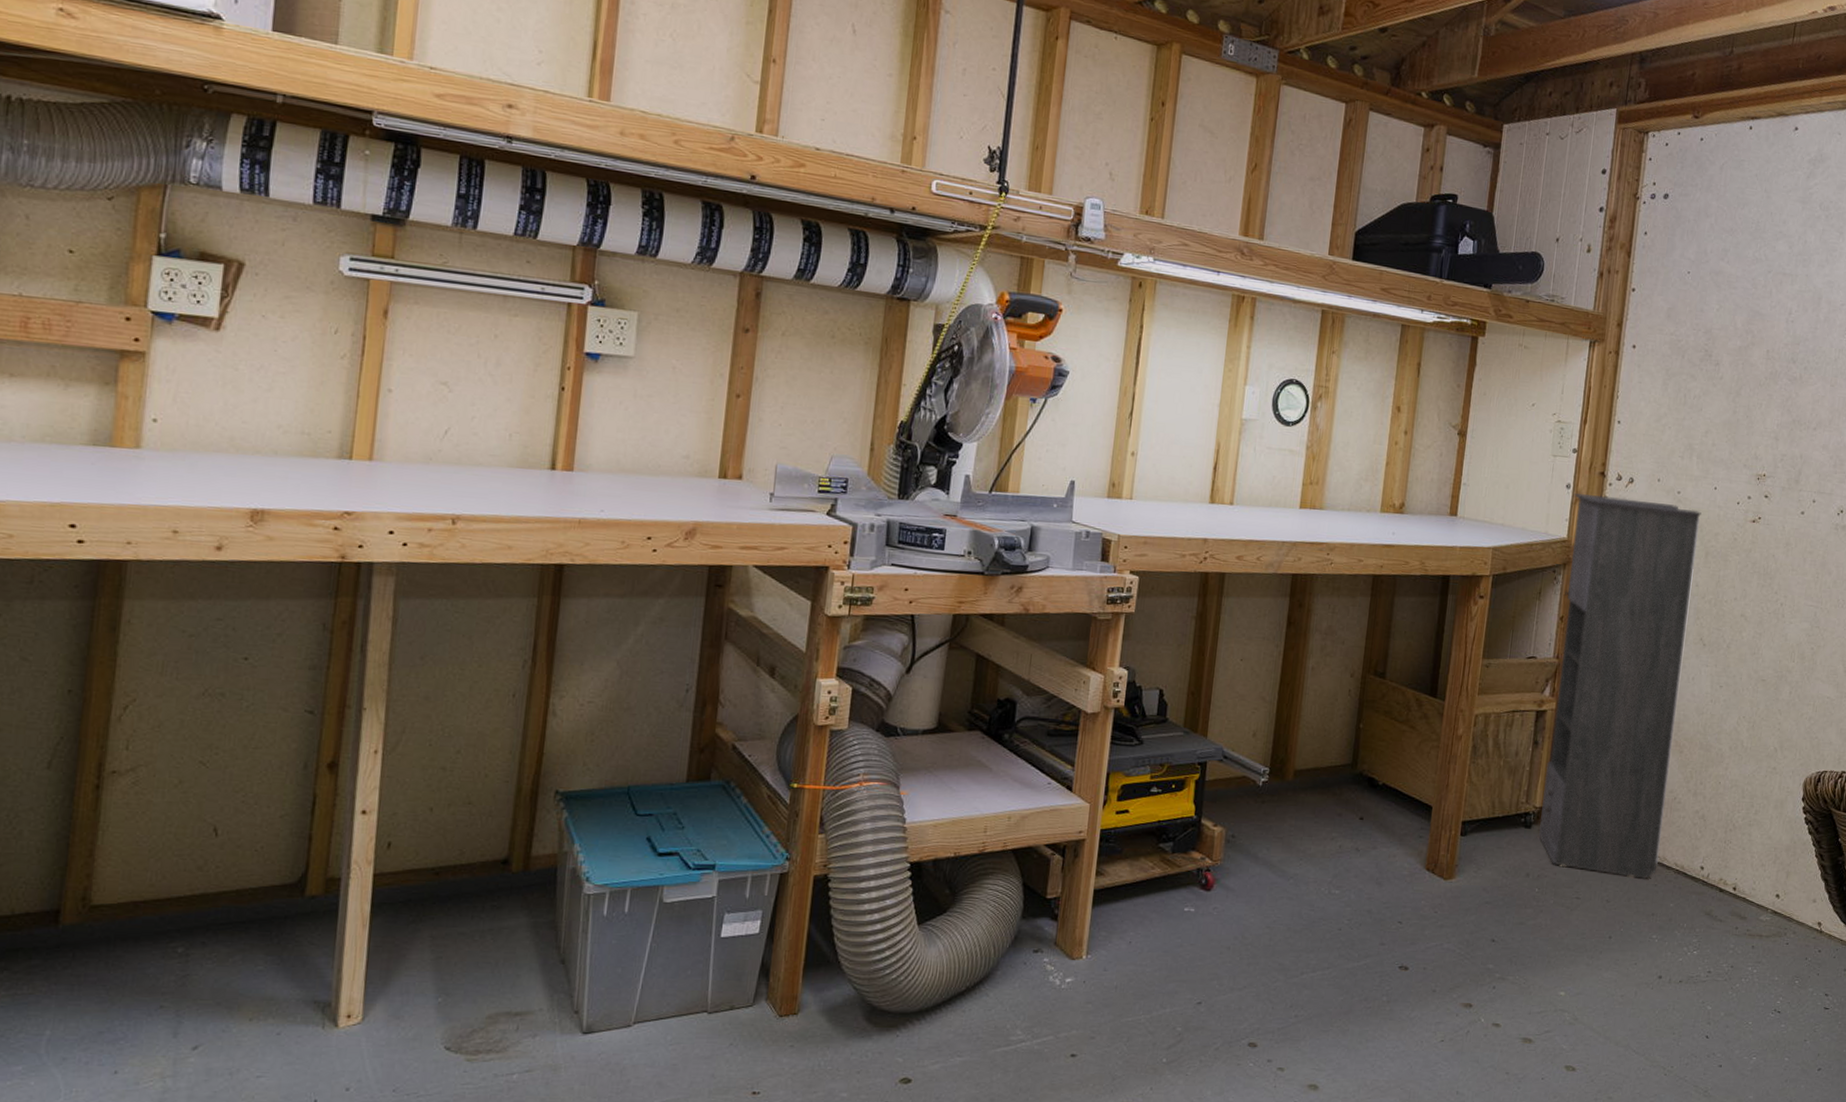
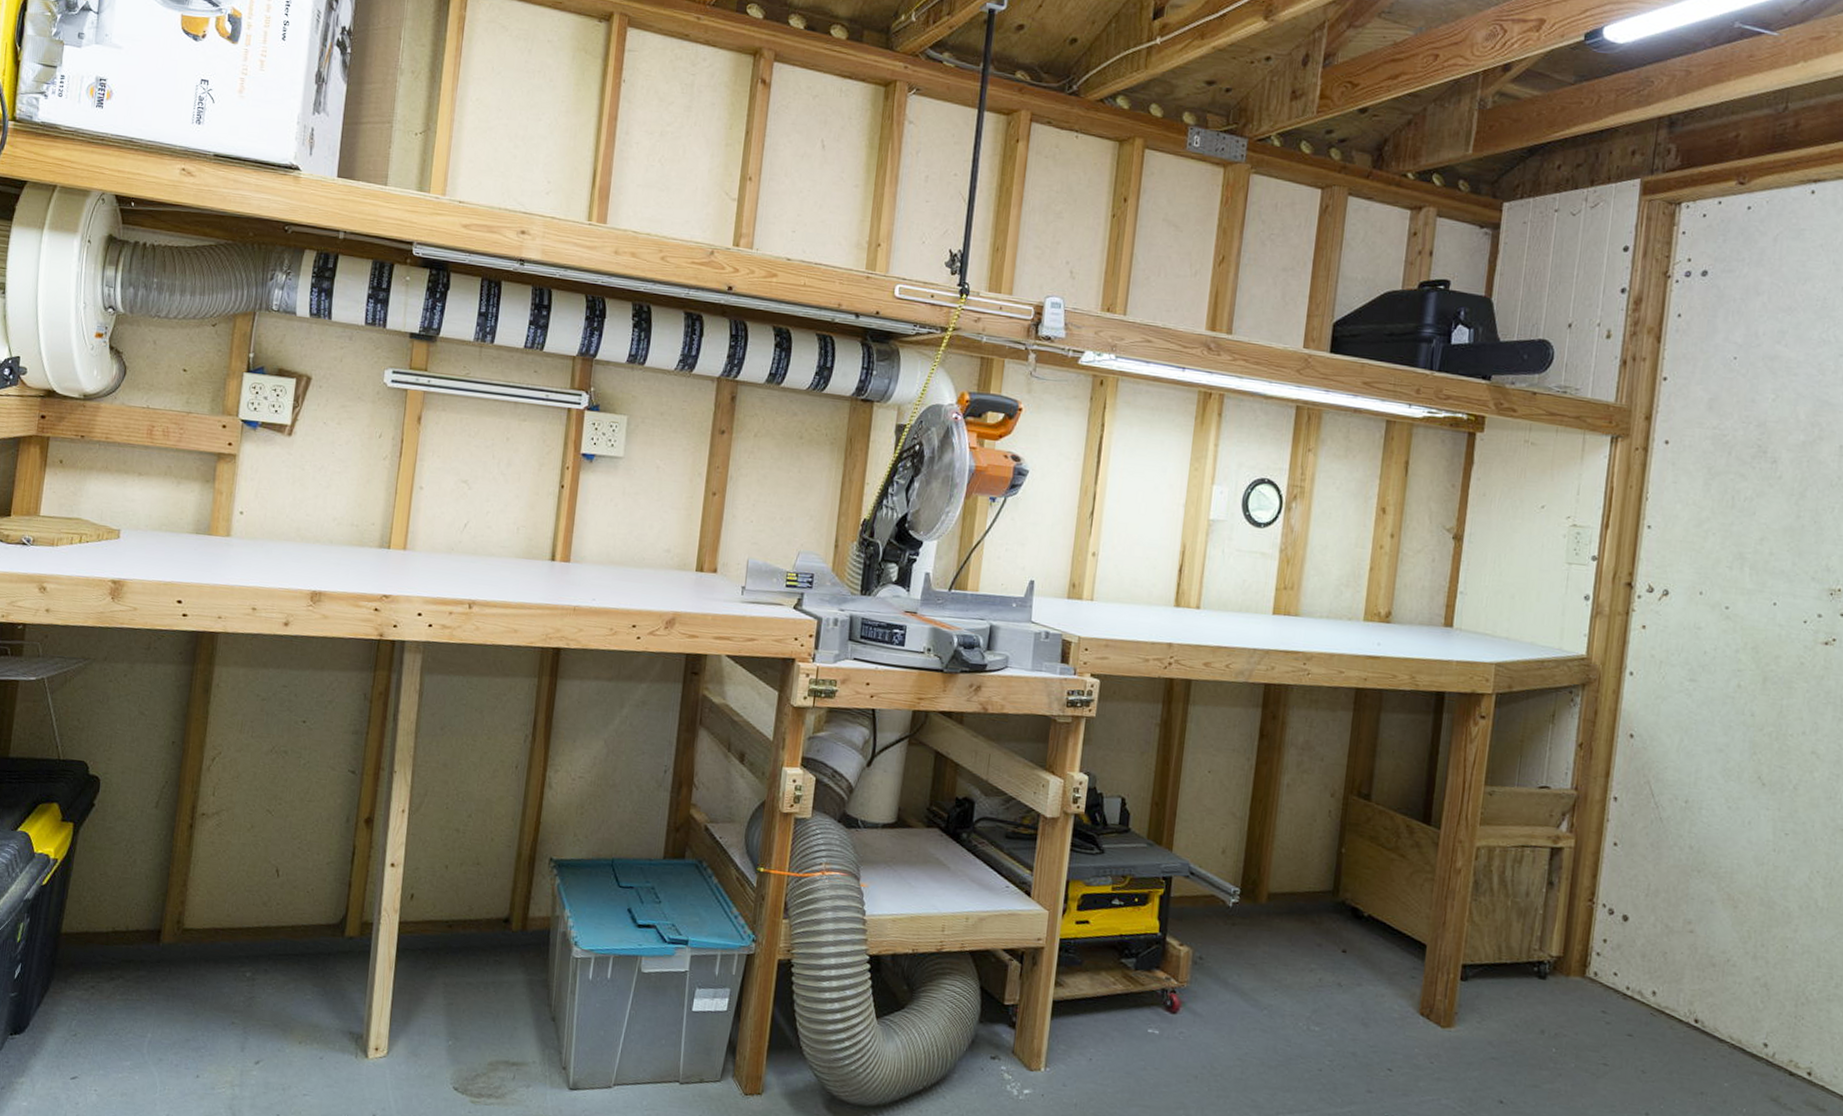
storage cabinet: present [1539,493,1701,879] -> none [1555,606,1757,1051]

